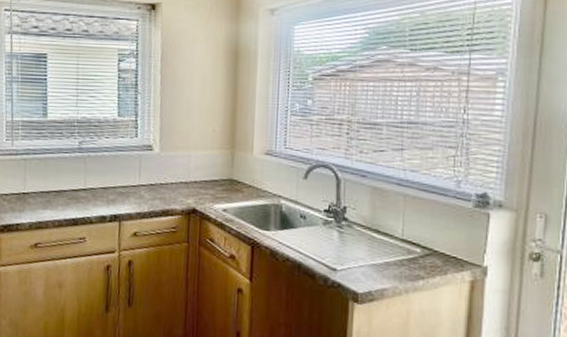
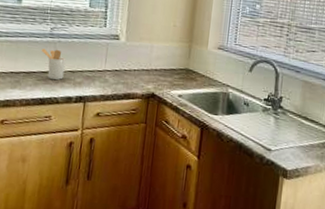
utensil holder: none [70,164,97,198] -> present [41,48,66,80]

